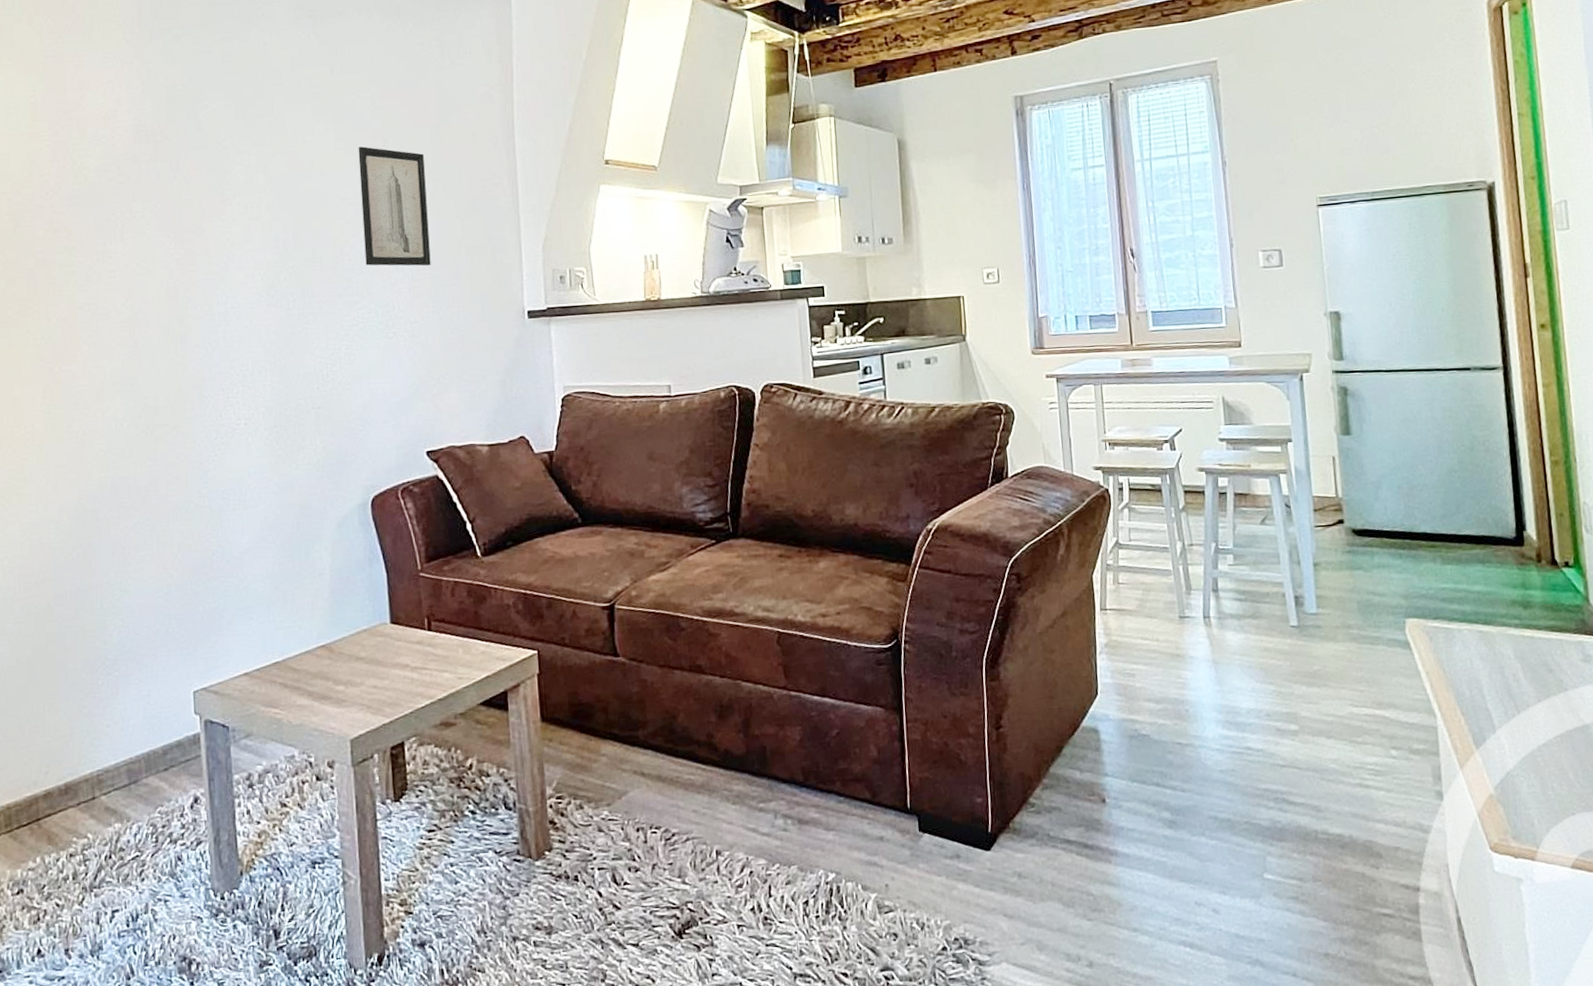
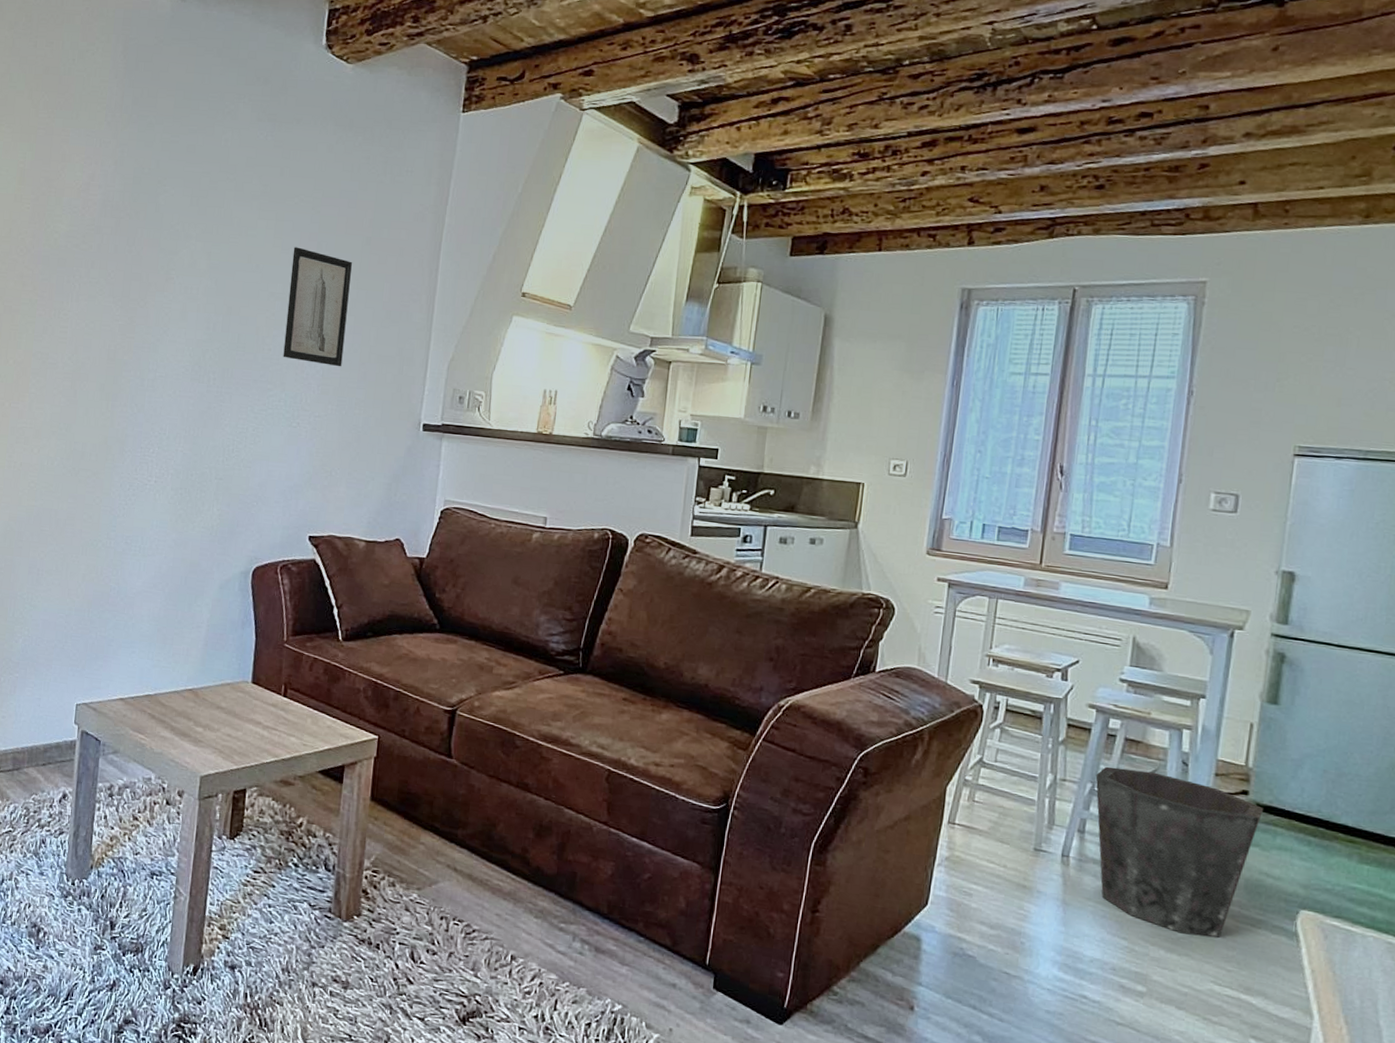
waste bin: none [1217,520,1359,666] -> present [1095,766,1263,938]

